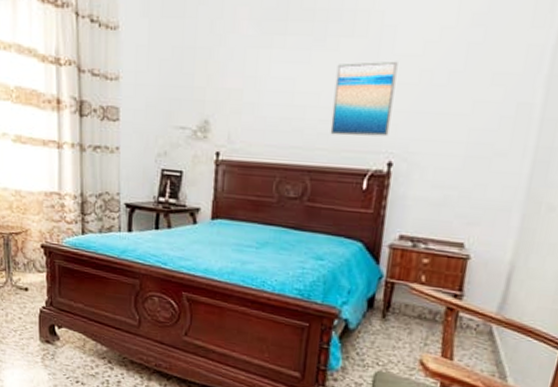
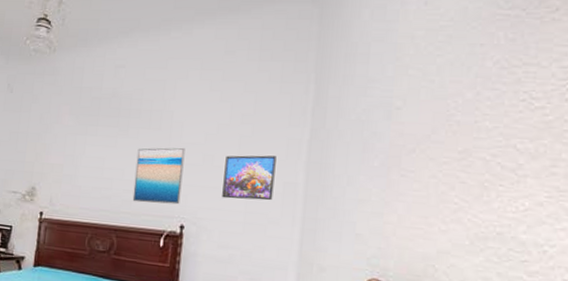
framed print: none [440,68,512,128] -> present [222,155,276,201]

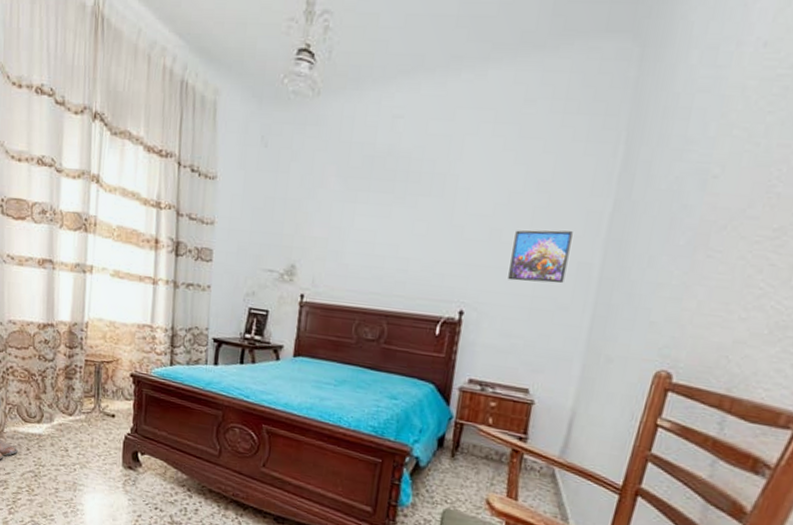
wall art: present [132,147,185,205] -> none [407,219,470,287]

